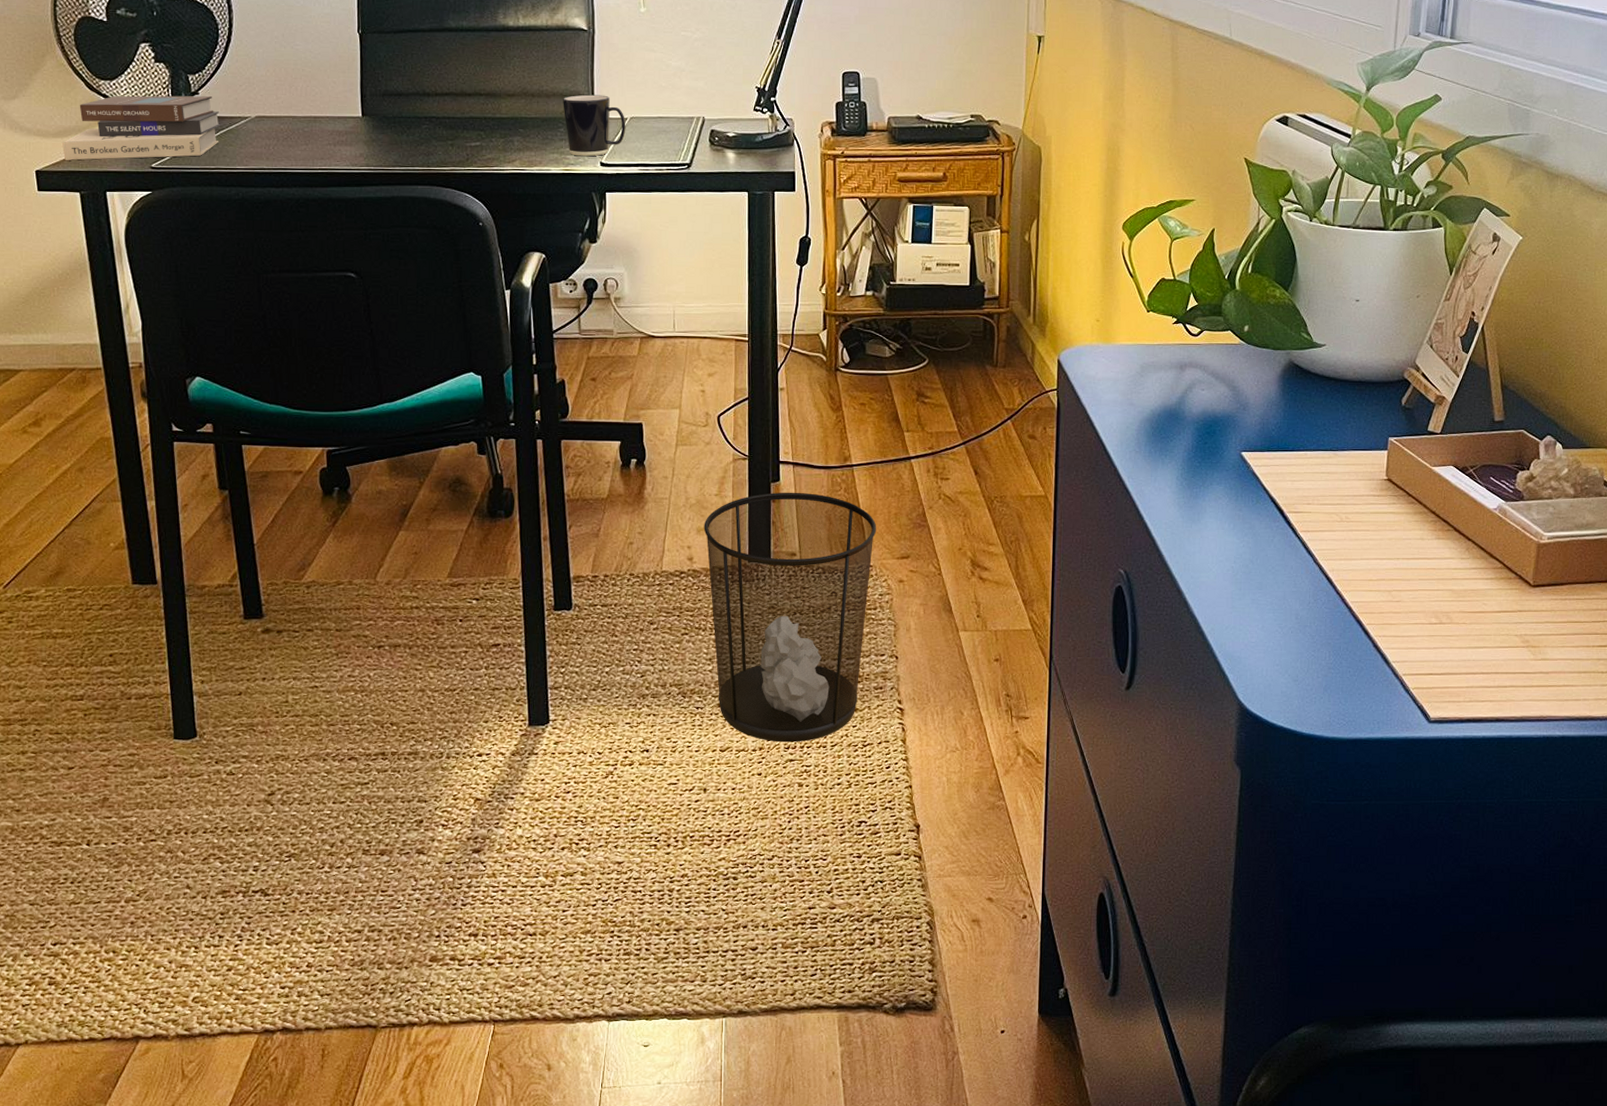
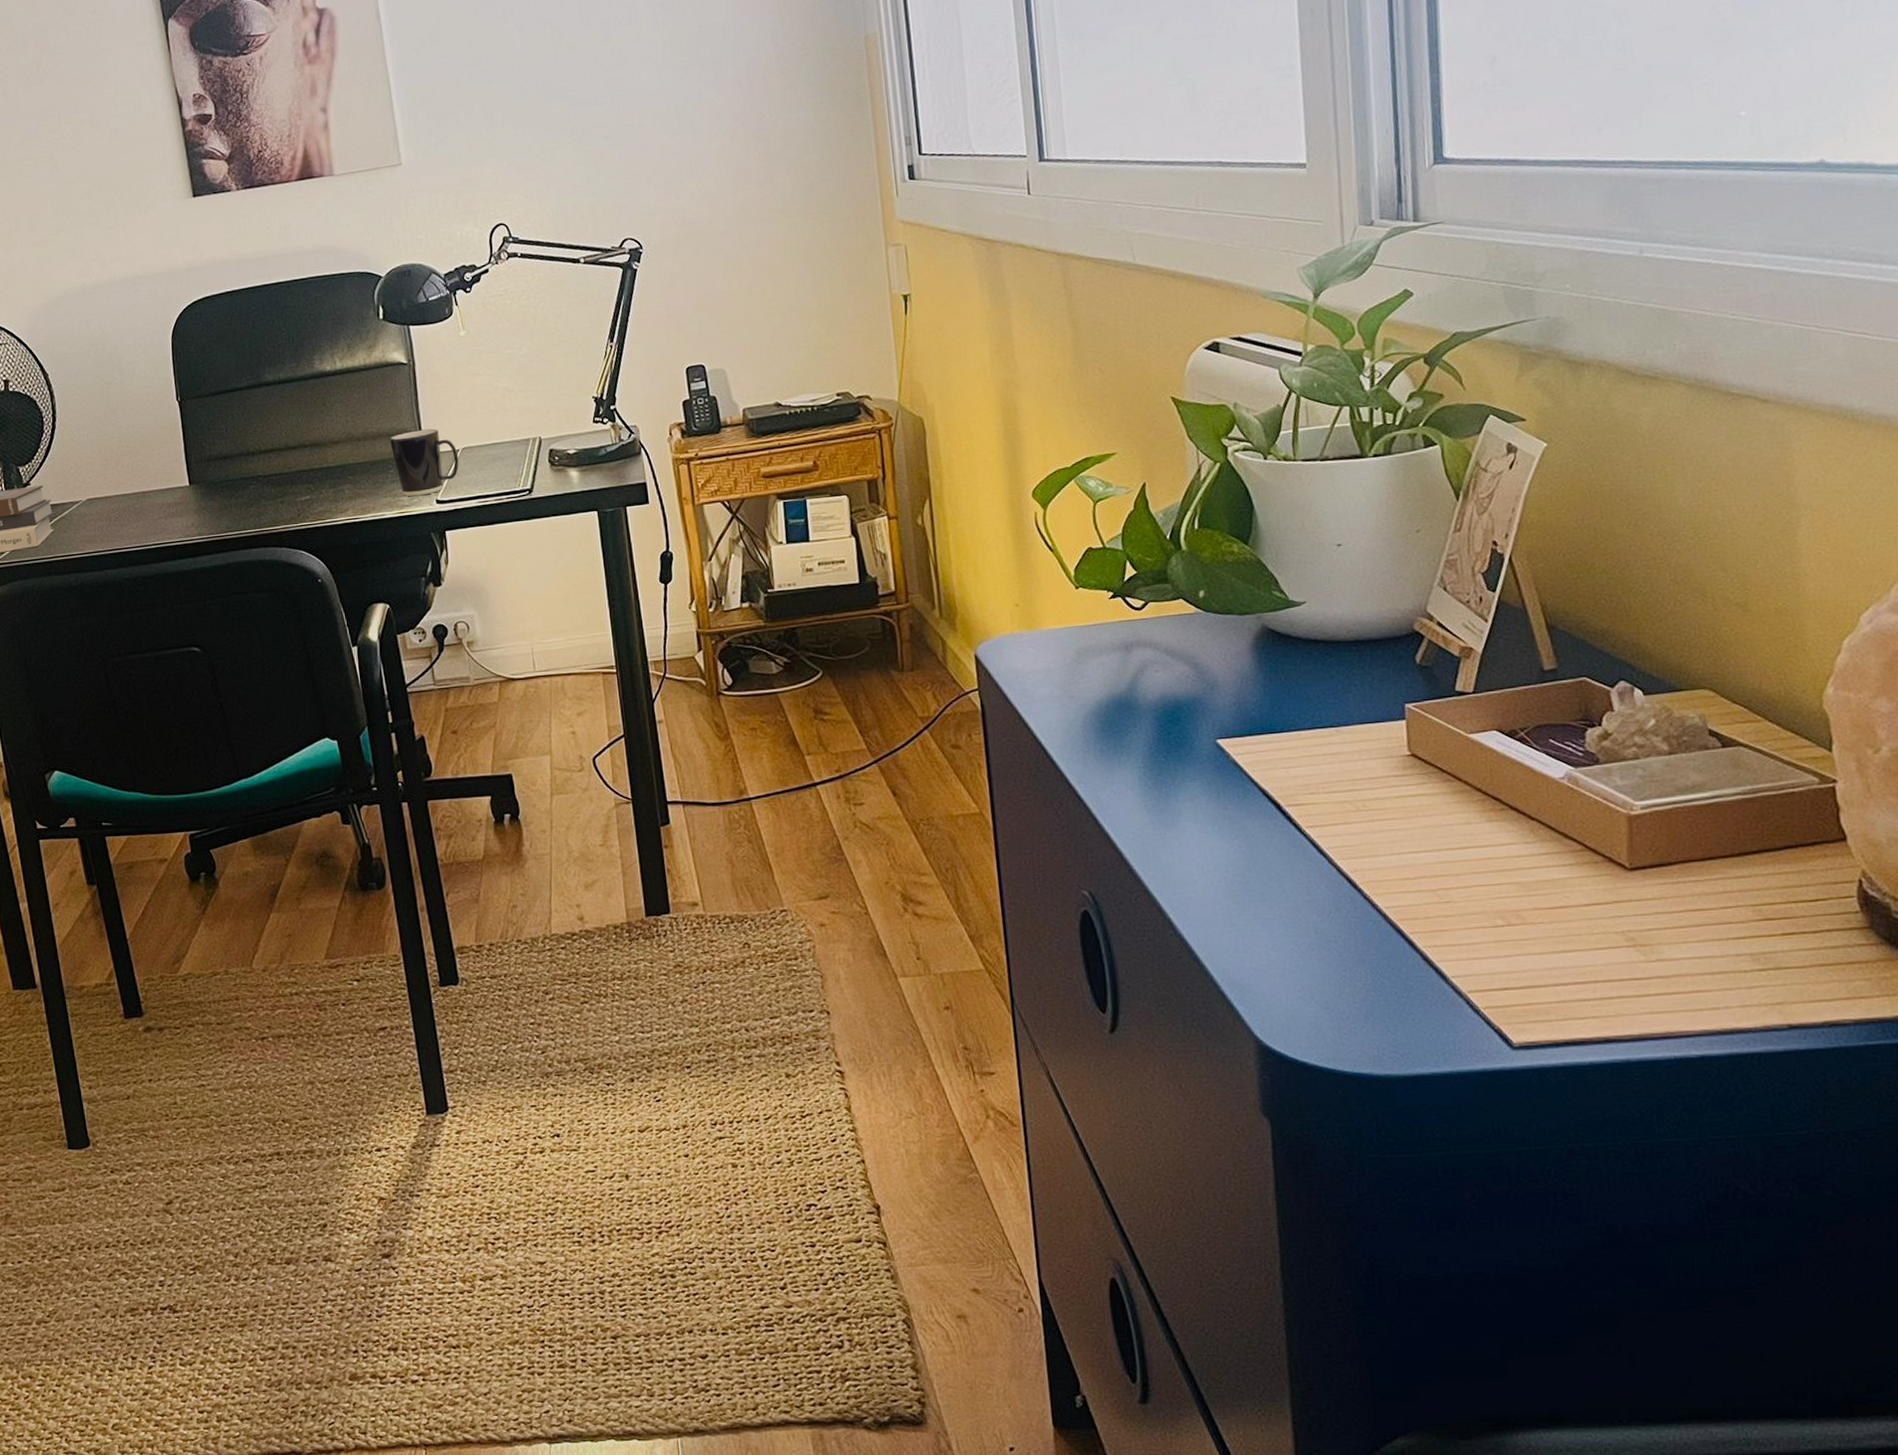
waste bin: present [704,492,877,742] -> none [591,834,789,1118]

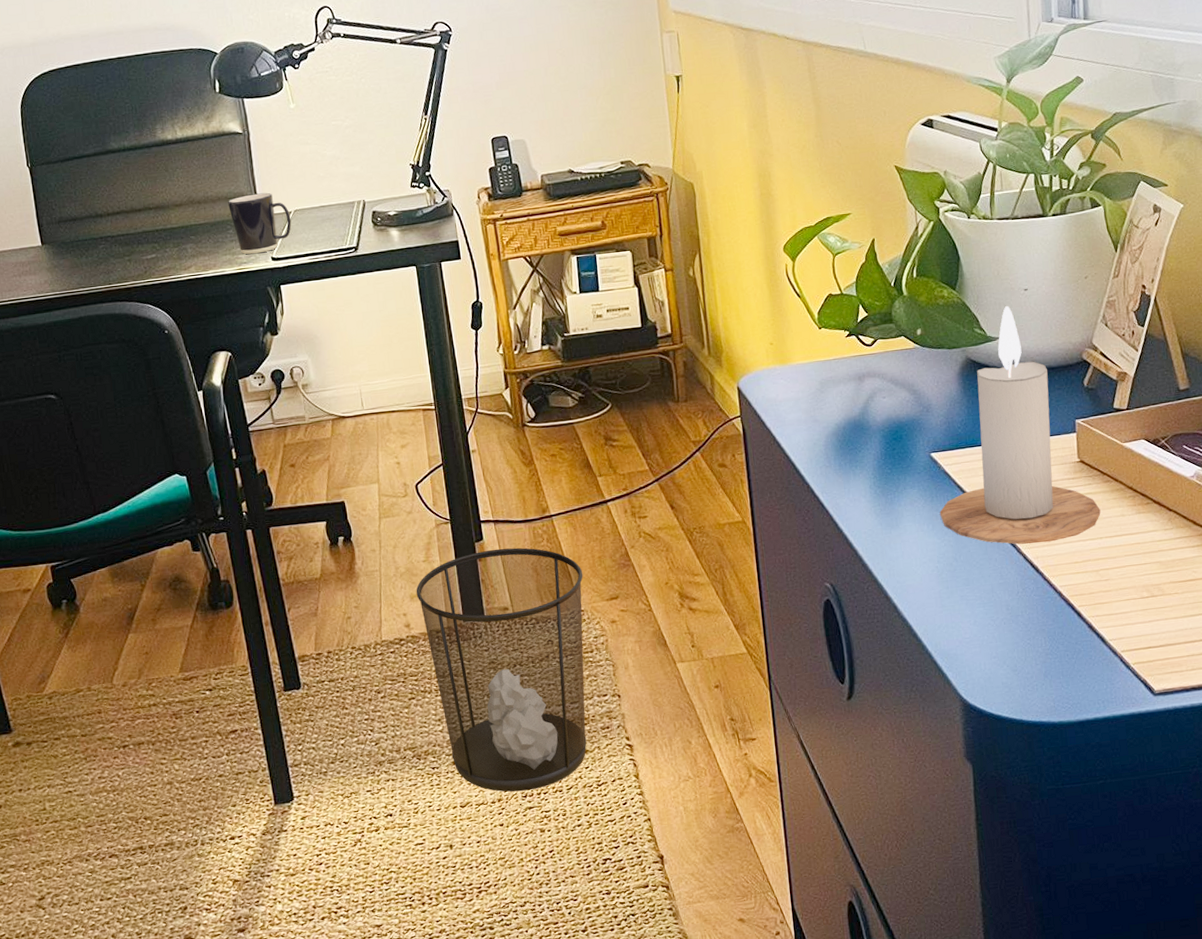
waste bin: none [591,834,789,1118] -> present [416,547,587,792]
candle: none [1228,564,1439,854] -> present [939,305,1101,545]

